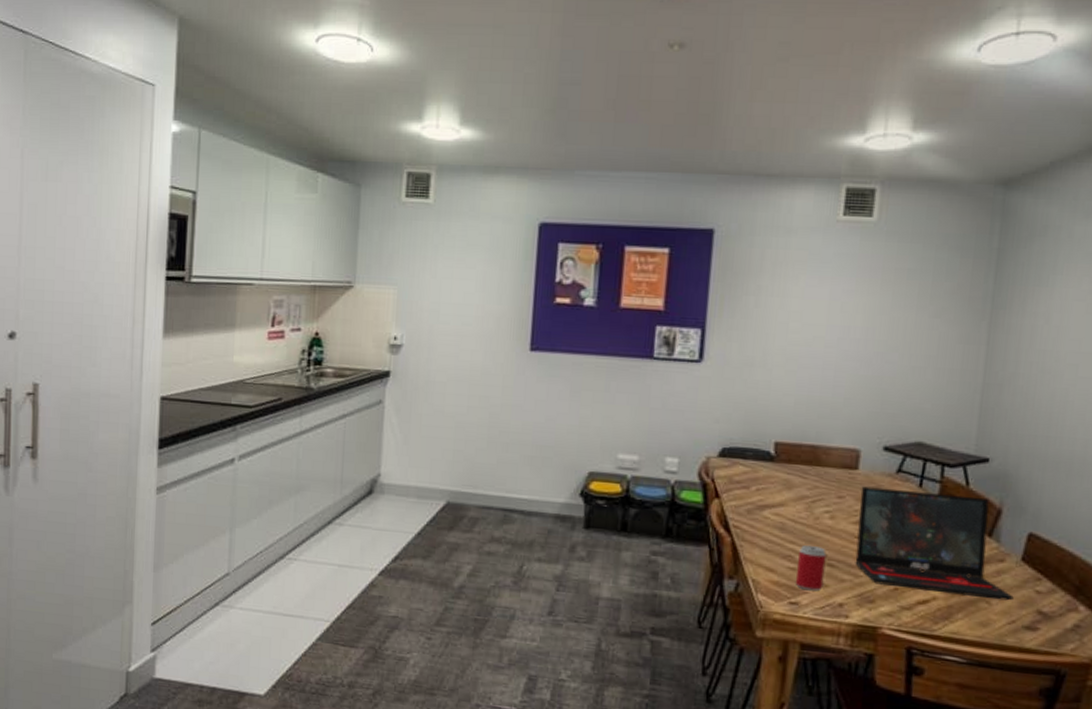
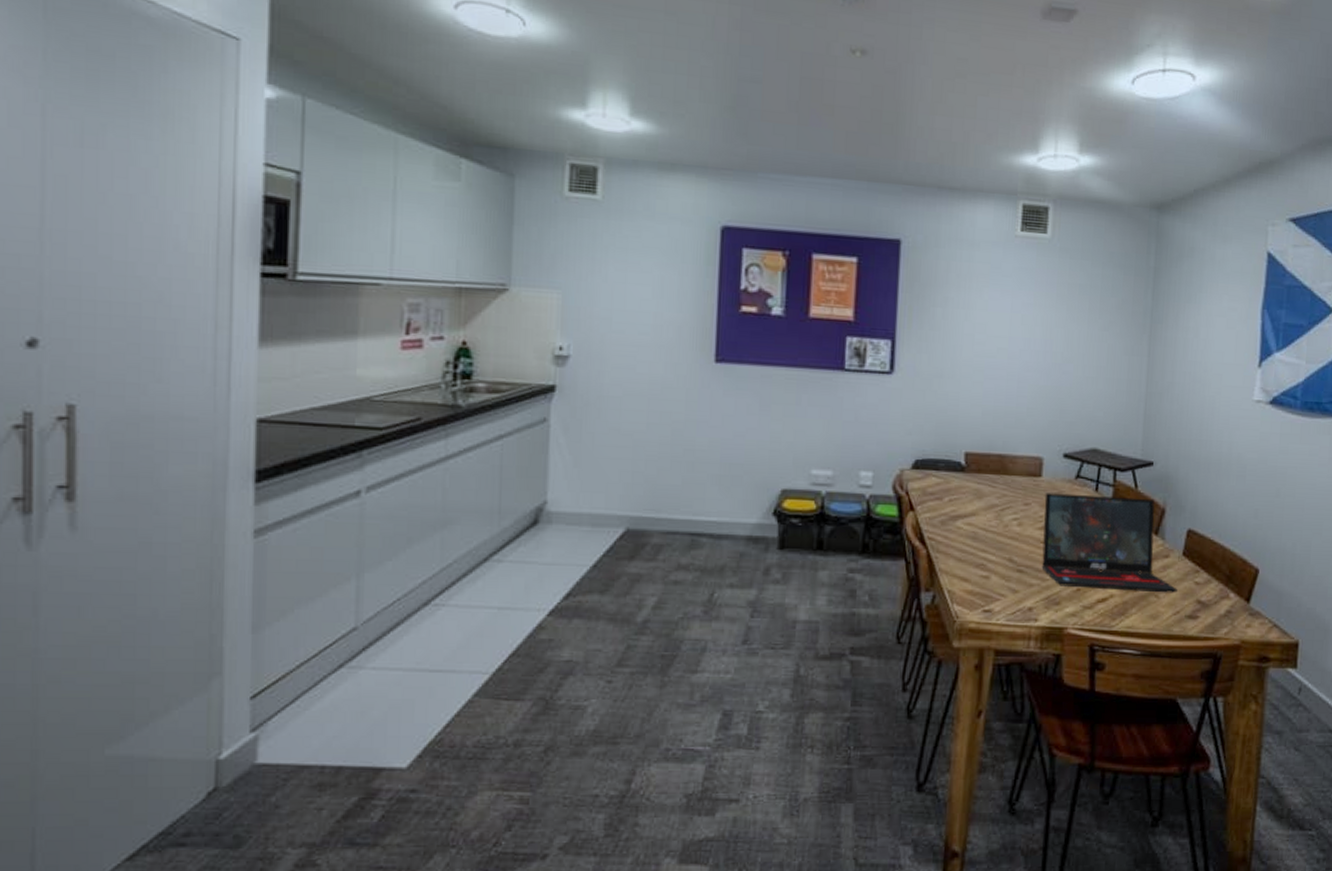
beverage can: present [795,545,827,591] -> none [988,553,1016,598]

